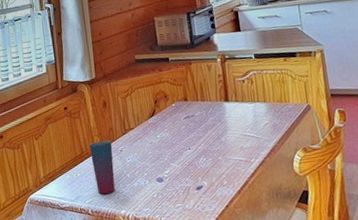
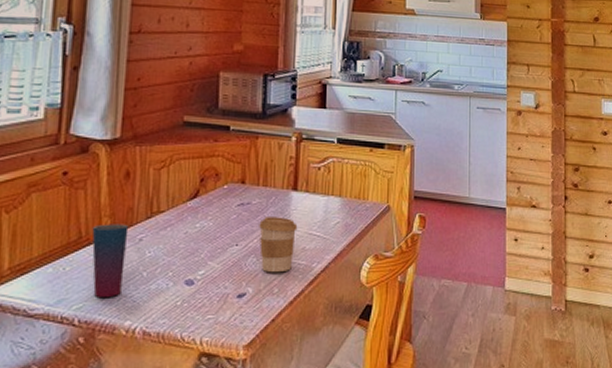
coffee cup: none [203,124,235,169] -> present [259,217,298,273]

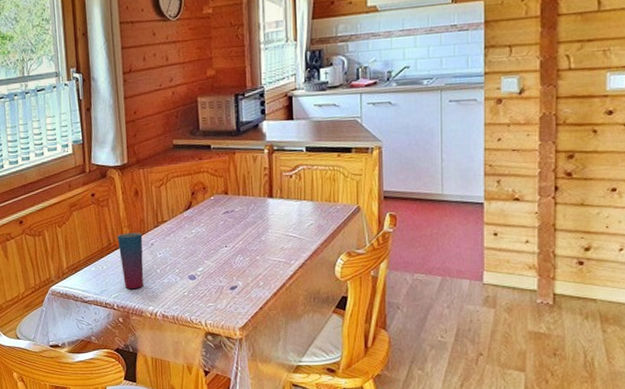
coffee cup: present [259,217,298,273] -> none [242,221,276,269]

